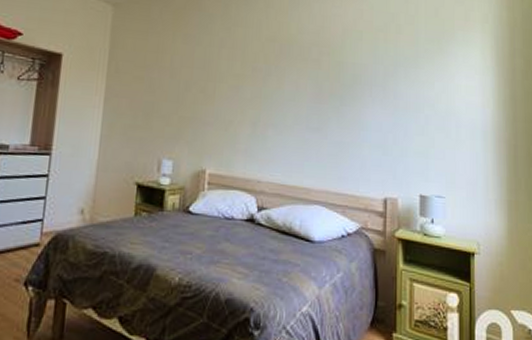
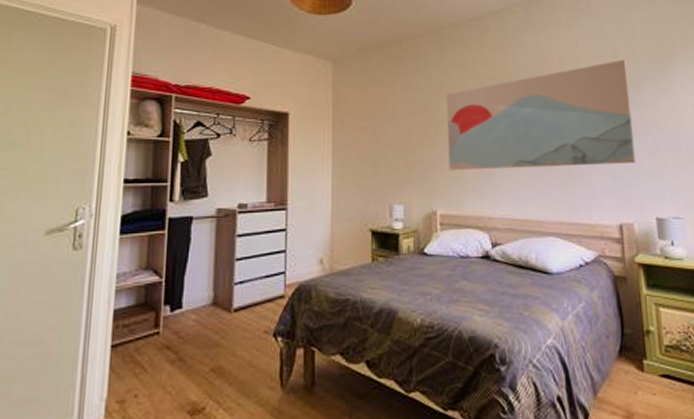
wall art: none [222,35,407,139] -> present [446,59,636,171]

